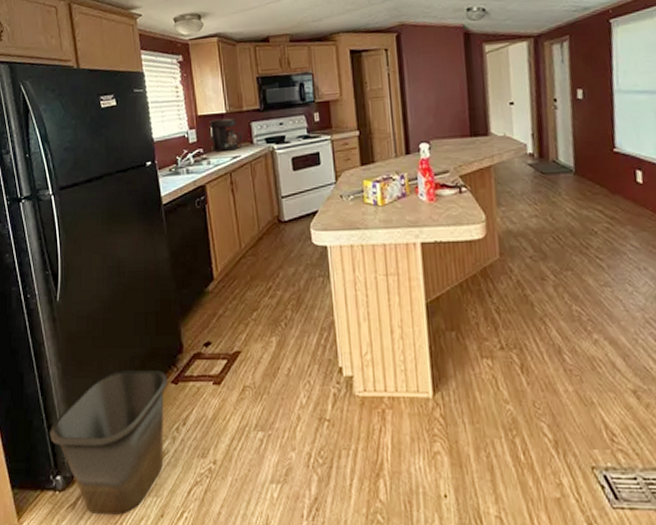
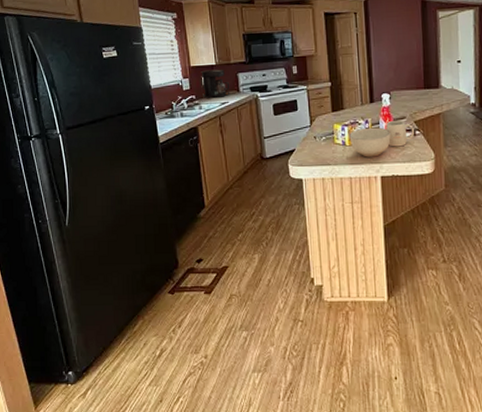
waste bin: present [50,371,168,515] -> none [62,283,165,401]
bowl: none [382,183,432,220] -> present [349,127,391,157]
mug: none [425,174,461,207] -> present [386,120,415,147]

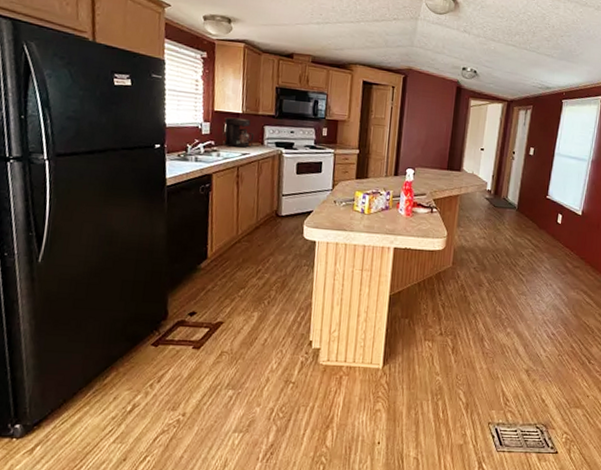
bowl: present [349,127,391,157] -> none [369,199,409,229]
mug: present [386,120,415,147] -> none [406,195,433,222]

